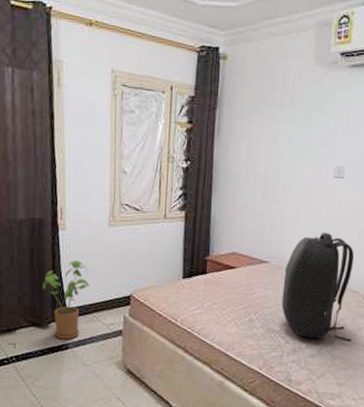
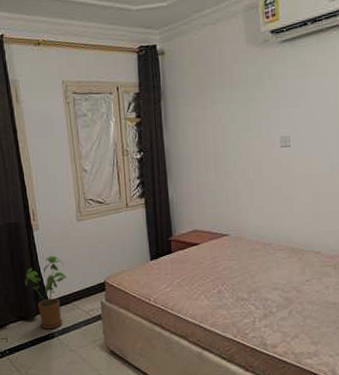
backpack: present [281,233,355,341] -> none [245,200,321,302]

